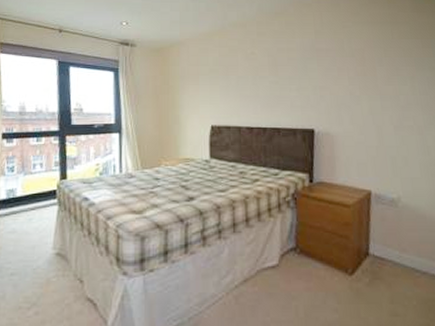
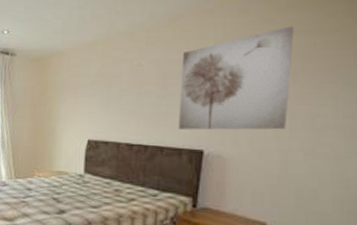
wall art: none [289,19,378,111] -> present [178,26,294,130]

